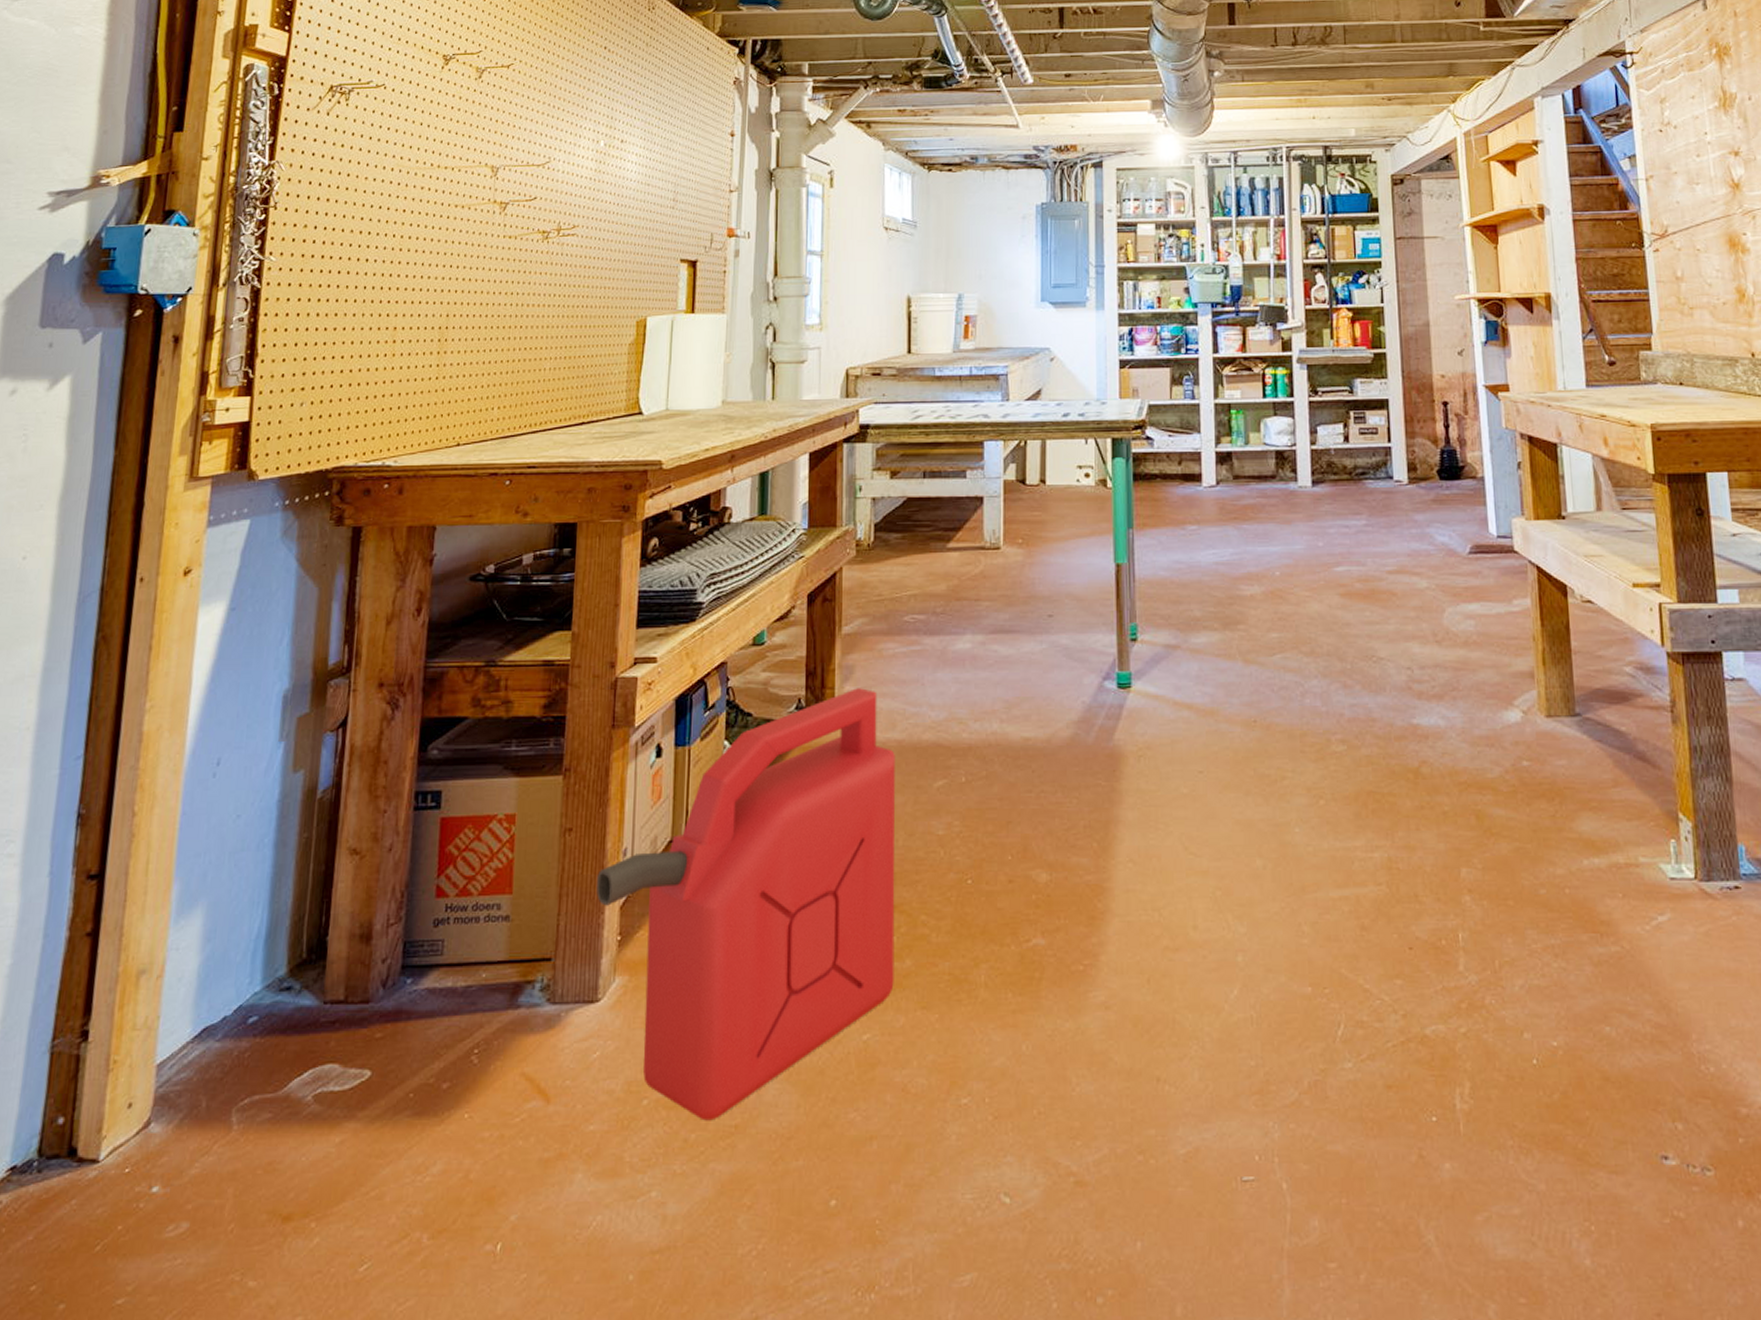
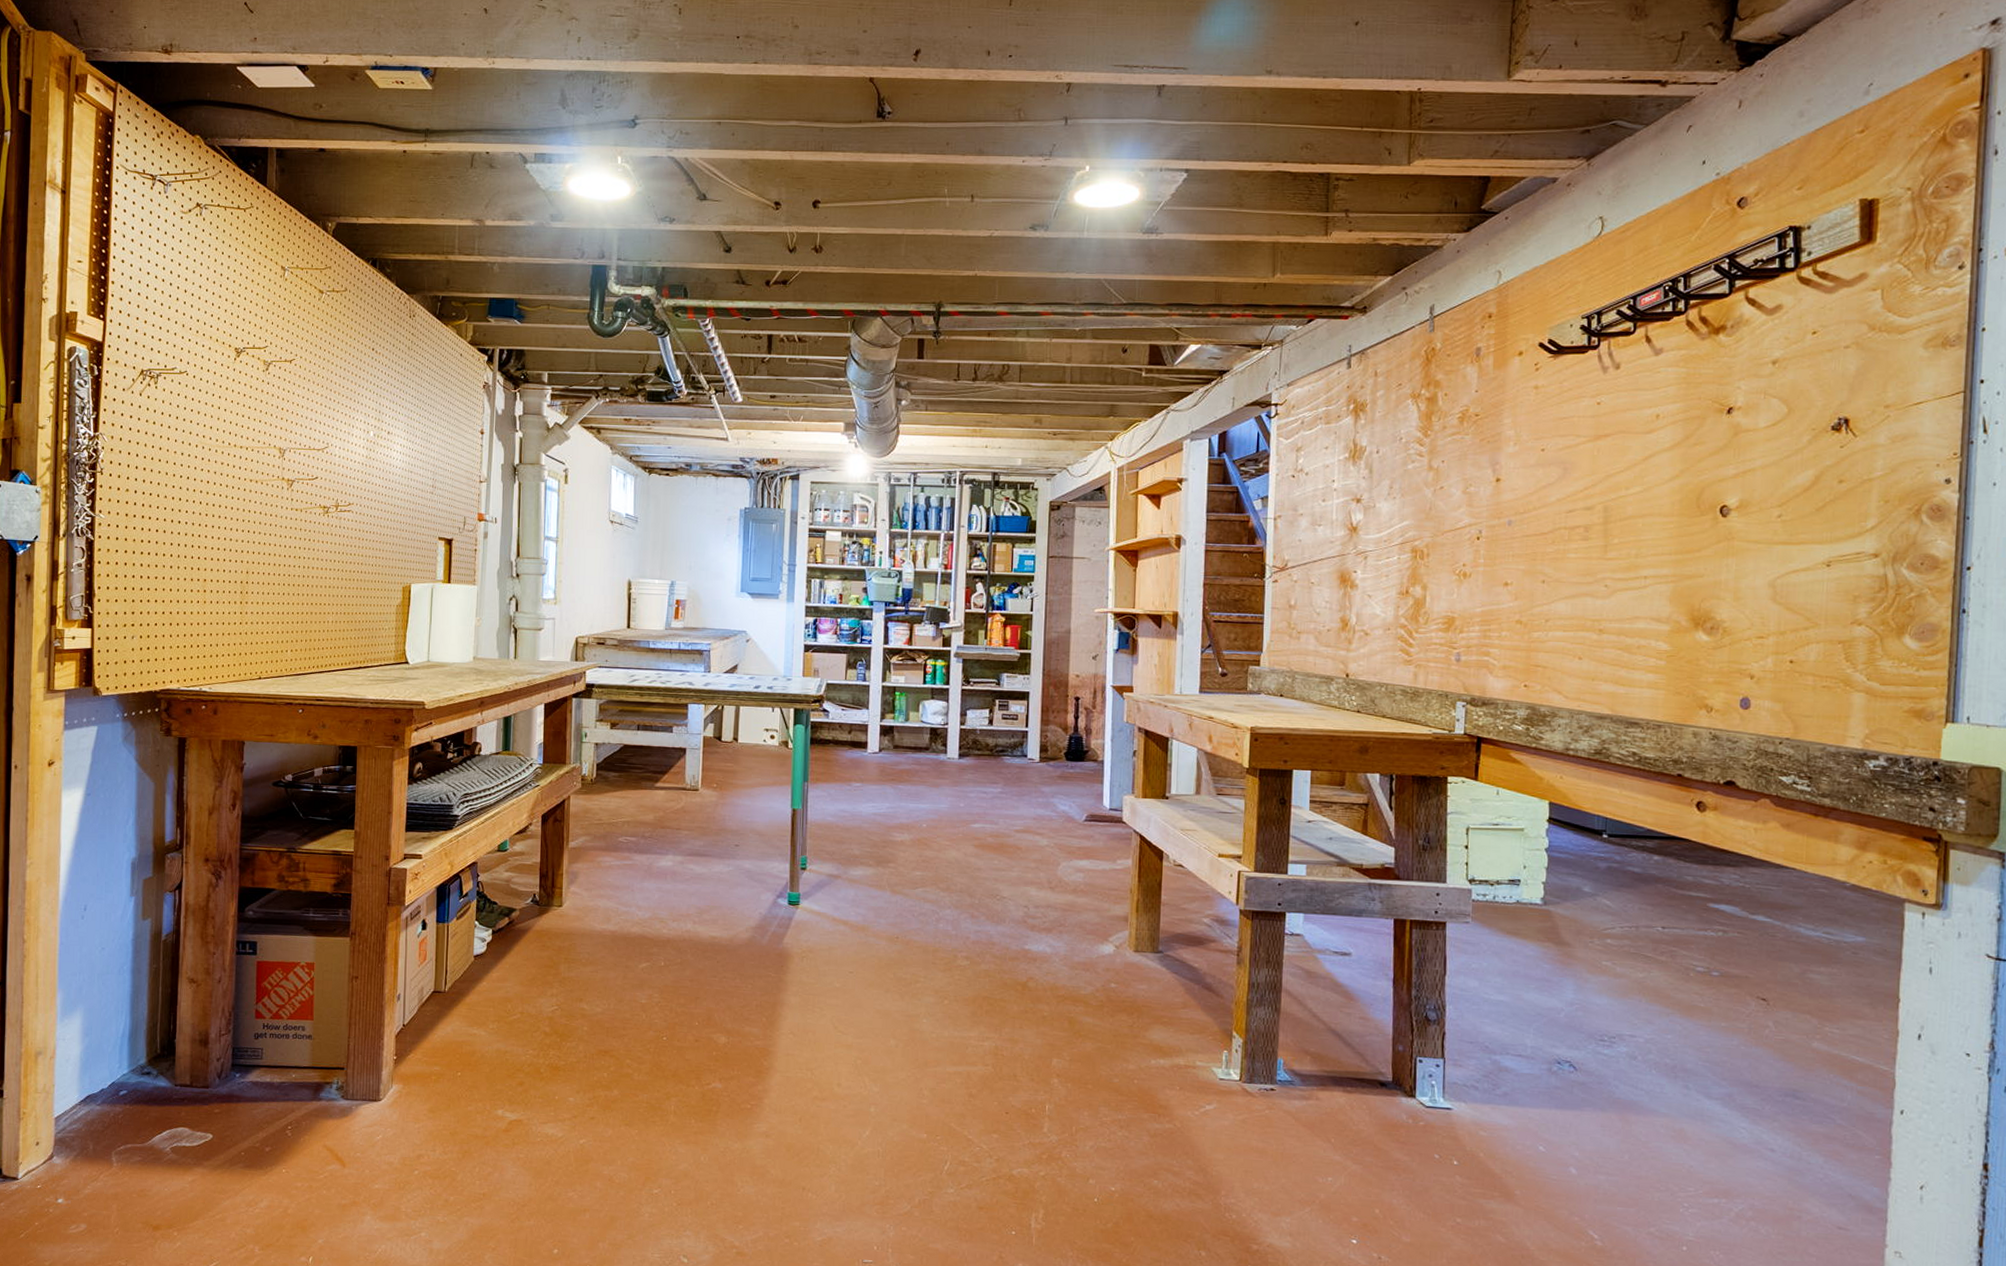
jerry can: present [596,688,896,1121] -> none [377,889,609,1189]

